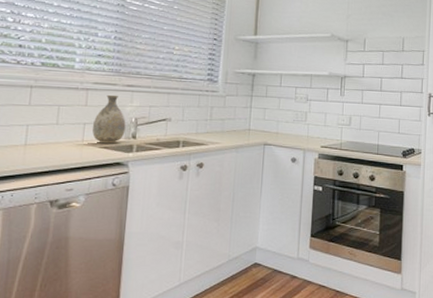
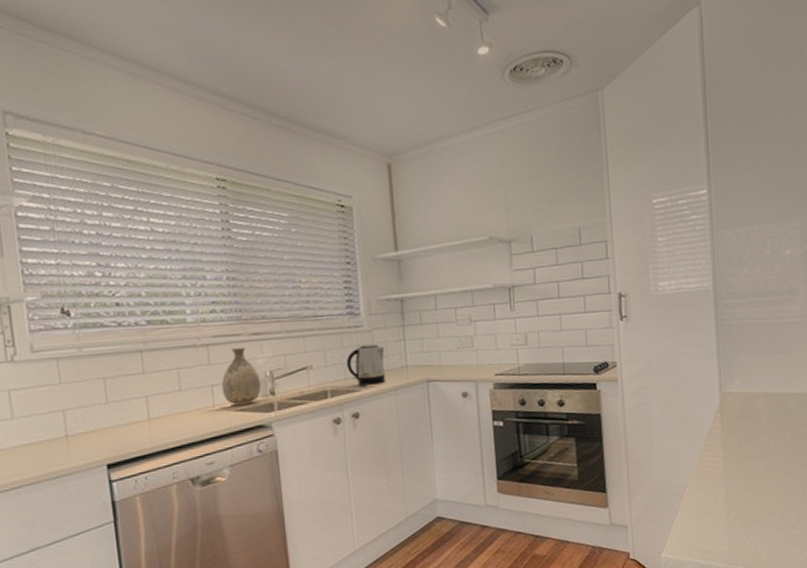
kettle: none [200,106,234,142] -> present [347,343,386,387]

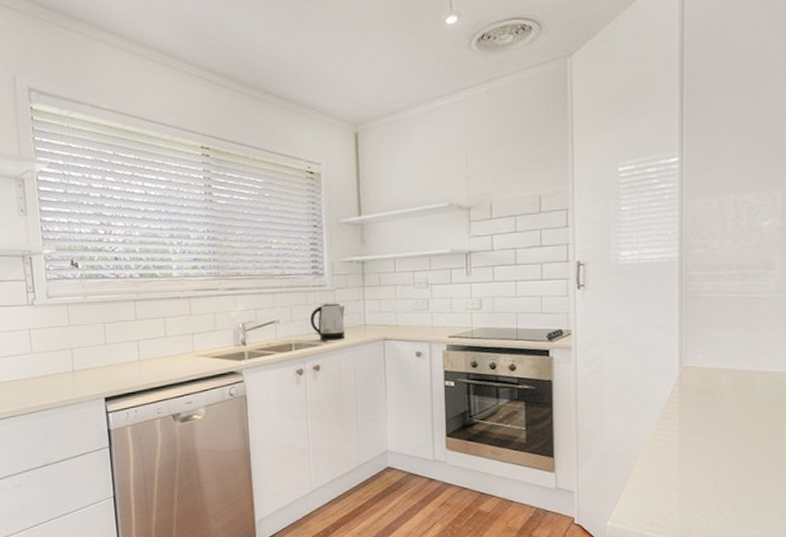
vase: present [221,347,261,406] -> none [200,300,234,353]

